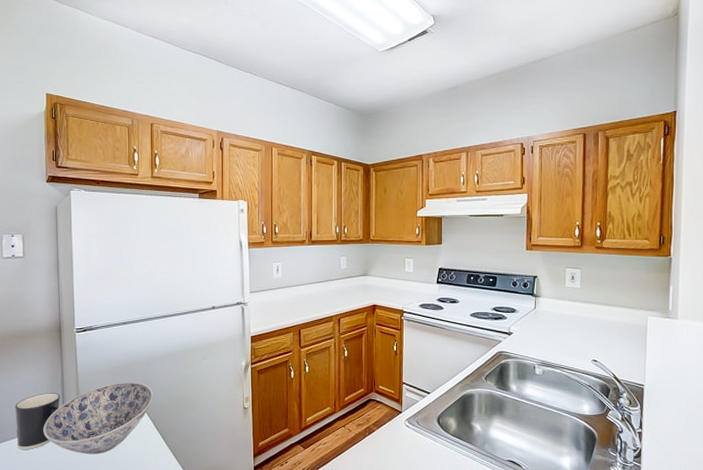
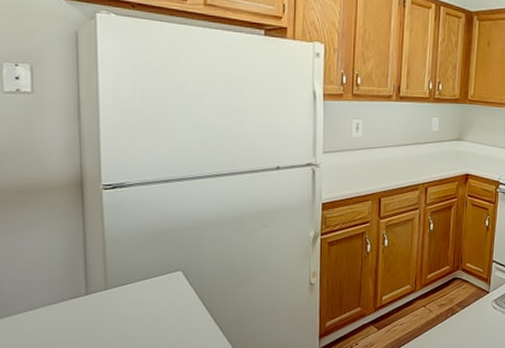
mug: present [15,393,61,449] -> none [21,260,83,326]
bowl: present [43,381,154,455] -> none [59,250,202,333]

